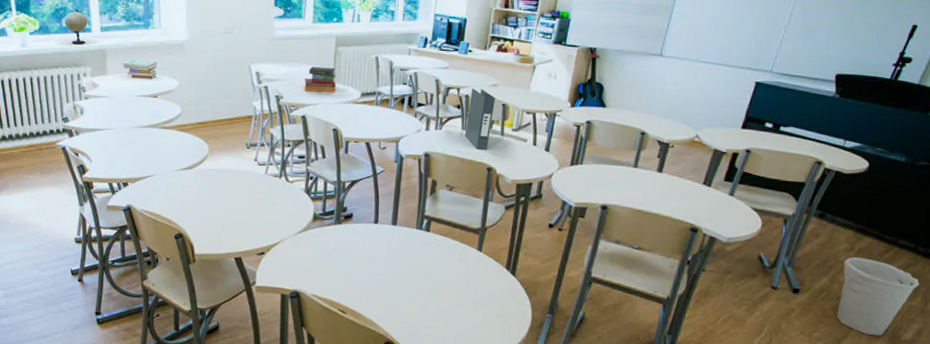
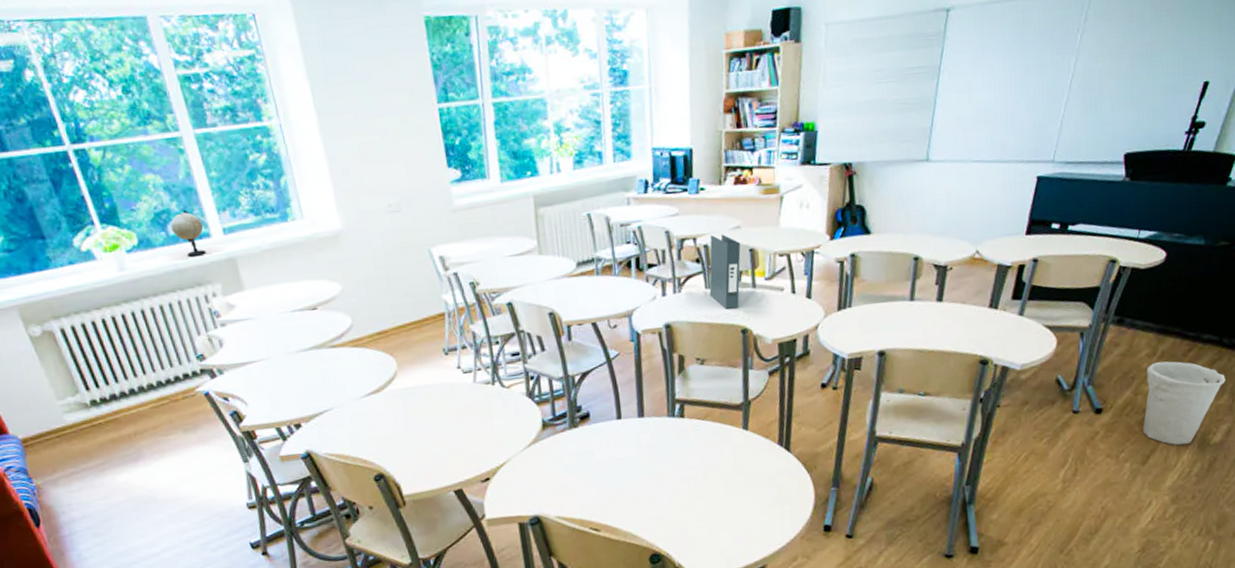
books: present [121,59,157,79] -> none [259,262,311,290]
books: present [304,67,336,92] -> none [502,235,544,271]

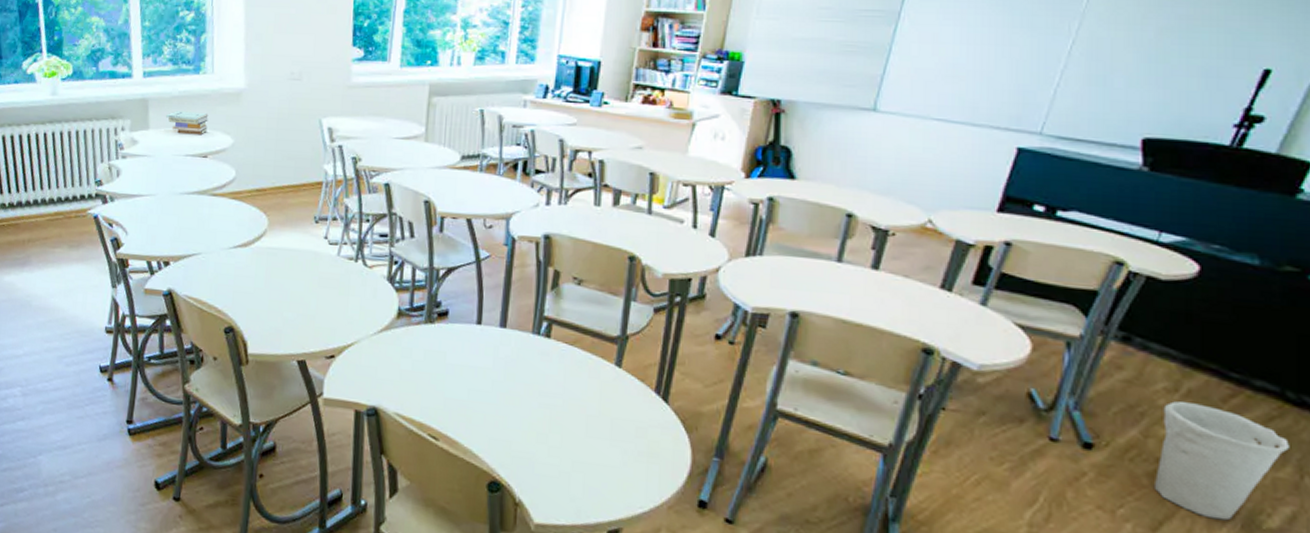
globe: present [171,209,206,257] -> none [102,51,128,93]
books: none [259,262,311,290] -> present [165,111,209,135]
binder: present [709,234,741,309] -> none [598,151,640,232]

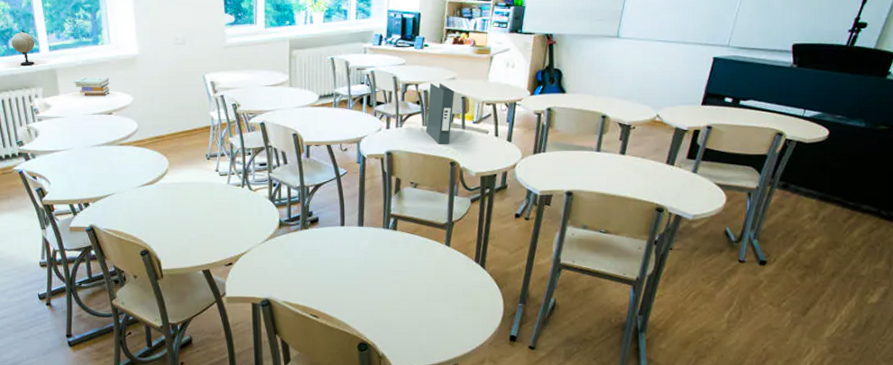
globe: none [102,51,128,93] -> present [12,30,35,66]
binder: none [598,151,640,232] -> present [425,83,454,144]
trash bin: present [1153,400,1289,521] -> none [803,224,883,302]

